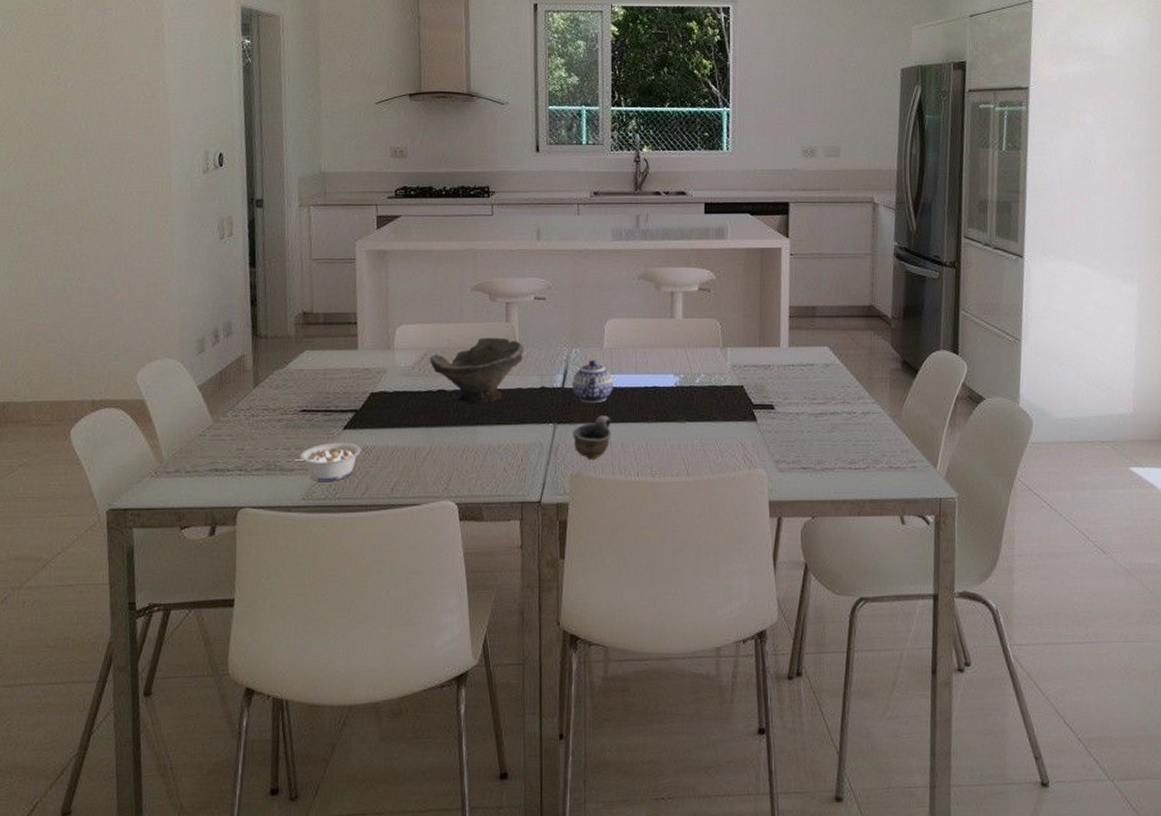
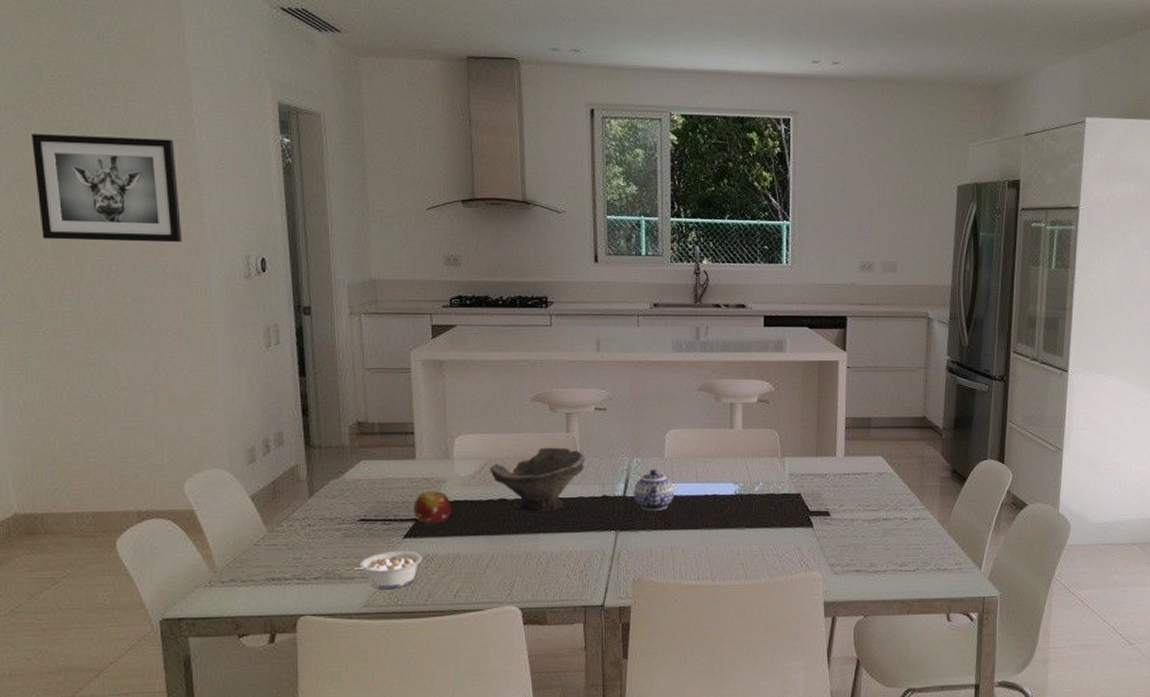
wall art: none [18,42,148,140] -> present [32,134,182,243]
fruit: none [354,382,391,415] -> present [413,491,451,524]
cup: present [572,416,612,460] -> none [634,523,673,565]

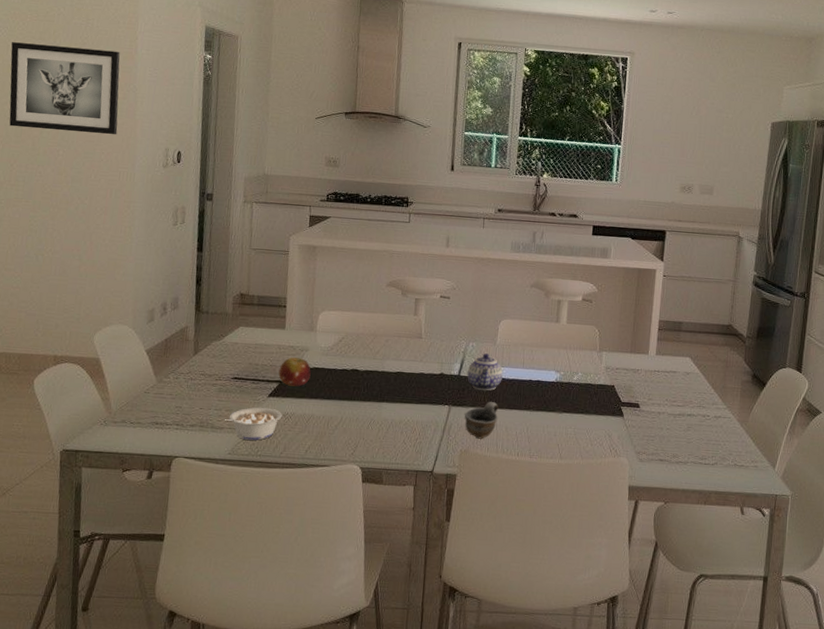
bowl: present [489,447,586,513] -> none [346,327,429,384]
cup: none [634,523,673,565] -> present [464,402,499,439]

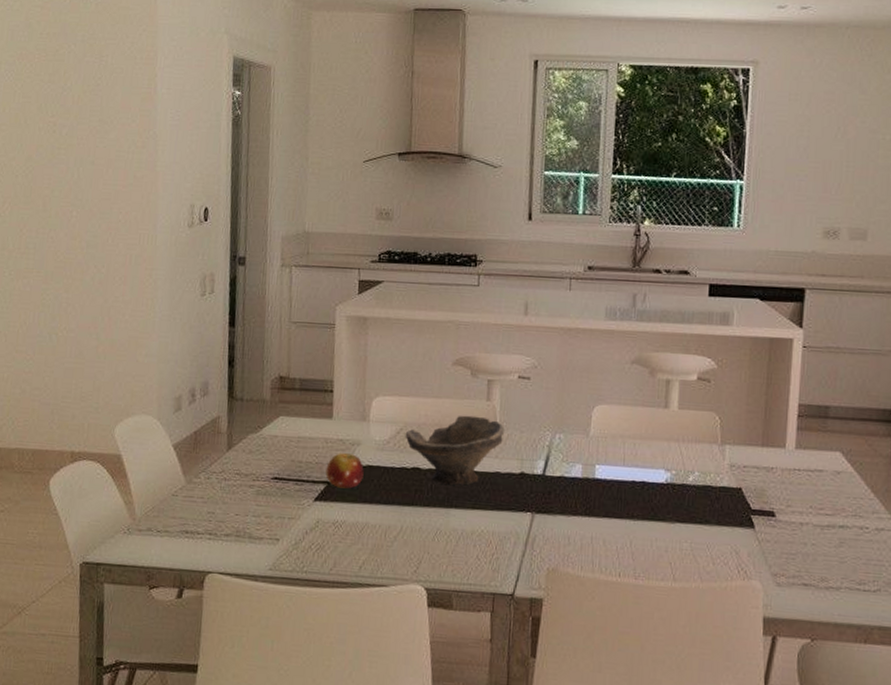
wall art: present [9,42,120,135] -> none [17,87,138,191]
legume: present [222,407,282,440] -> none [261,513,331,554]
bowl: none [346,327,429,384] -> present [405,415,505,486]
cup: present [464,402,499,439] -> none [551,508,594,555]
teapot: present [467,353,503,391] -> none [554,447,598,495]

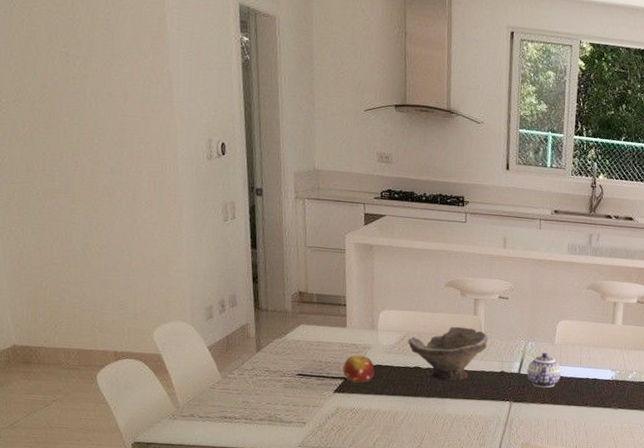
teapot: none [554,447,598,495] -> present [527,352,561,388]

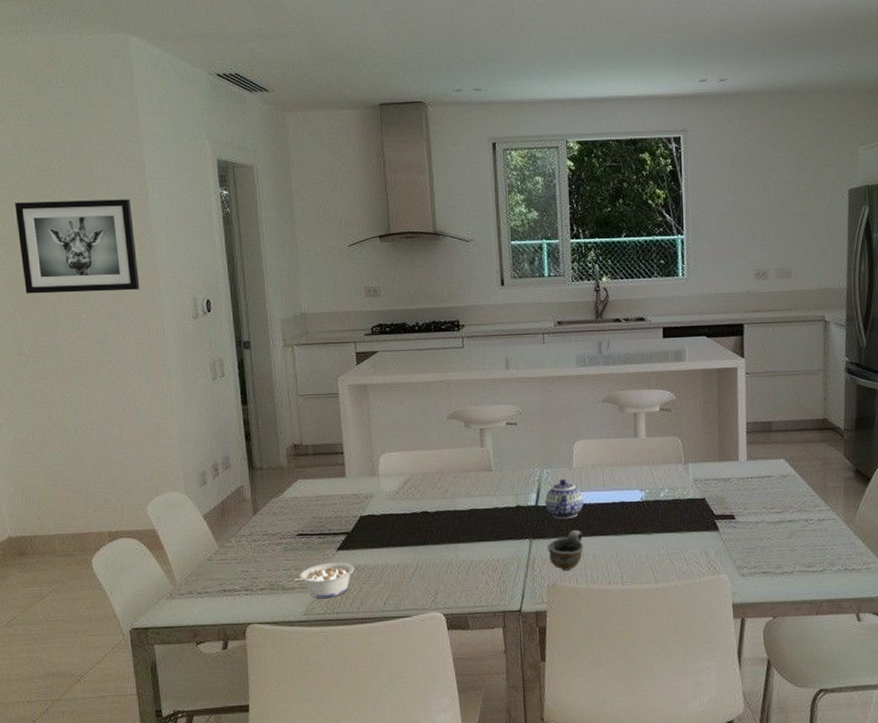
wall art: none [26,15,155,124] -> present [15,199,140,294]
legume: none [289,402,349,434] -> present [292,562,355,598]
fruit: present [343,355,375,383] -> none [345,506,379,537]
bowl: present [408,326,489,381] -> none [412,461,499,524]
cup: none [524,398,558,433] -> present [547,530,584,571]

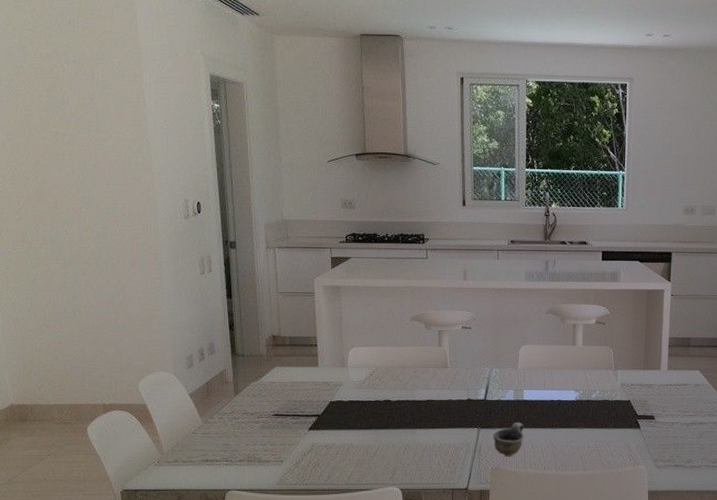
wall art: present [15,199,140,294] -> none [20,102,136,190]
legume: present [292,562,355,598] -> none [267,440,323,471]
teapot: present [545,479,583,520] -> none [493,378,526,413]

